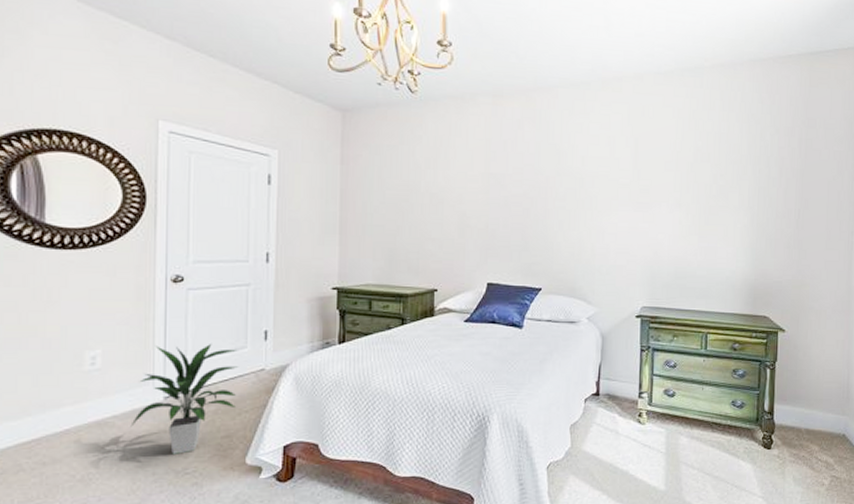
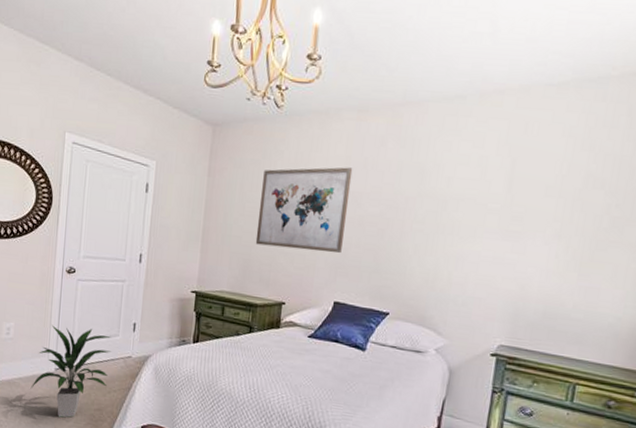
wall art: none [400,150,493,235] -> present [255,167,353,254]

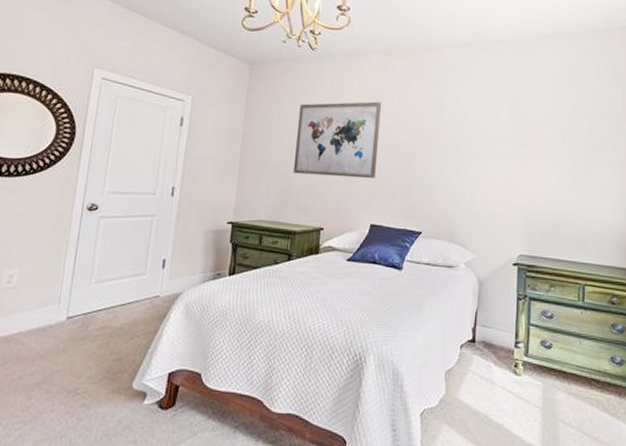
indoor plant: present [30,325,112,418] -> none [33,268,137,374]

